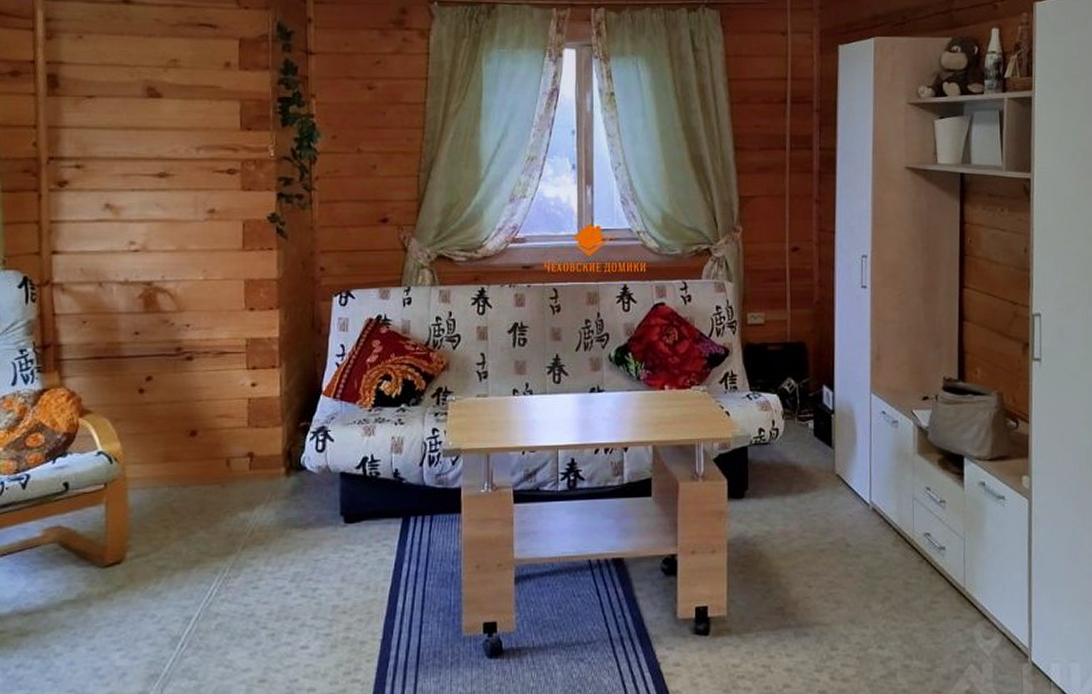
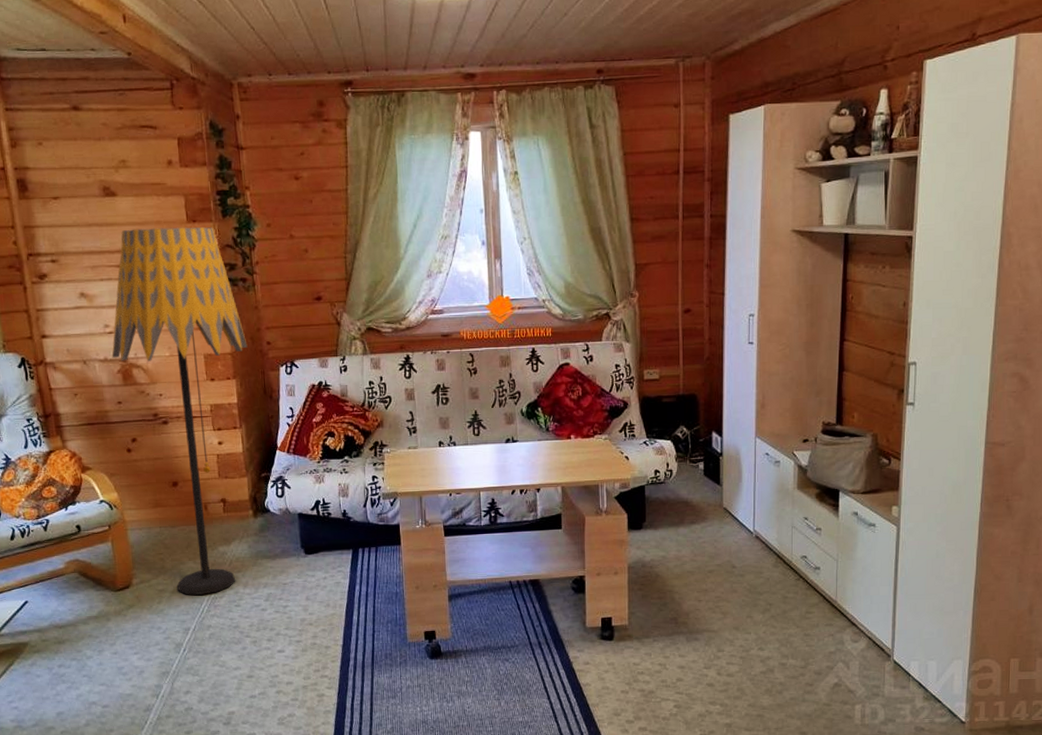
floor lamp: none [134,135,297,573] -> present [111,227,248,595]

